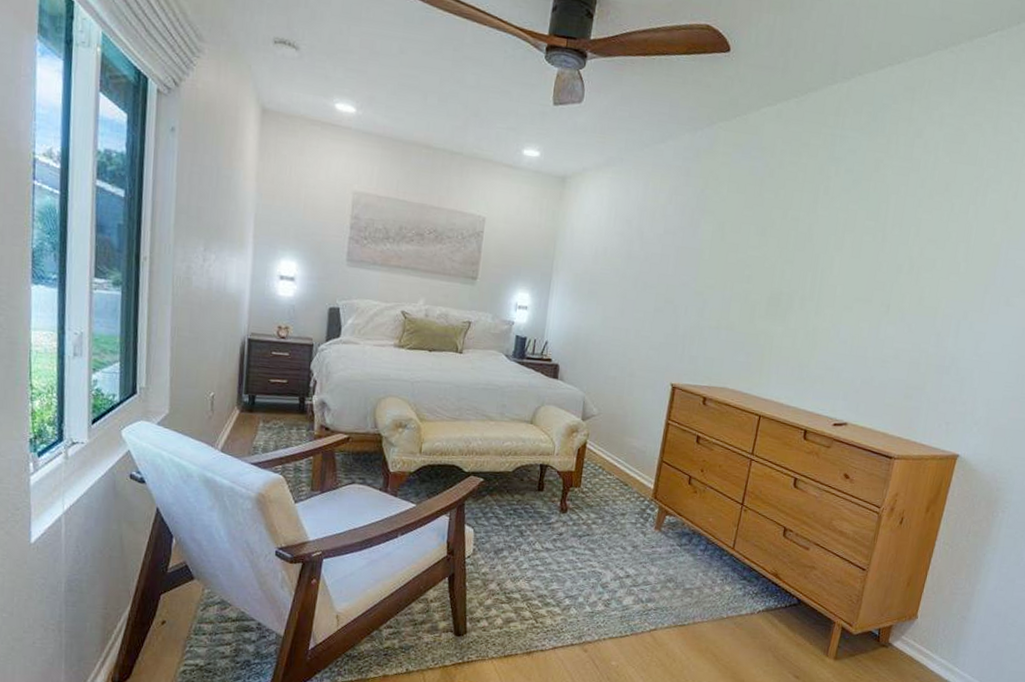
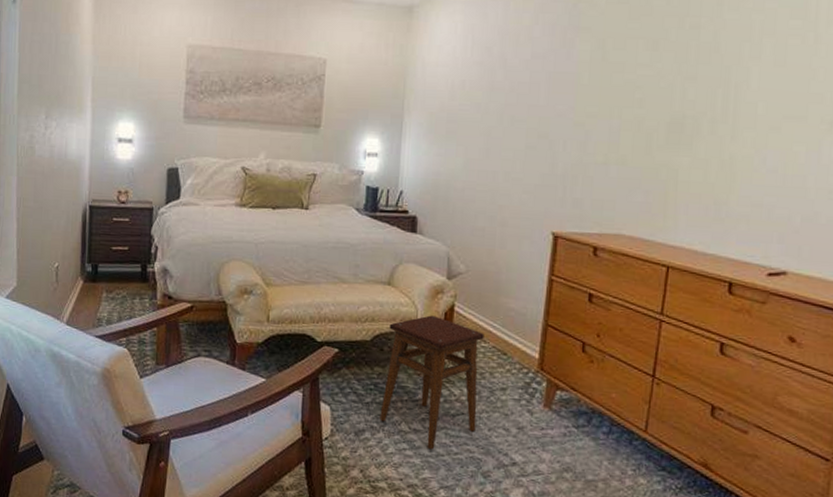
stool: none [517,451,610,565] -> present [380,315,484,450]

